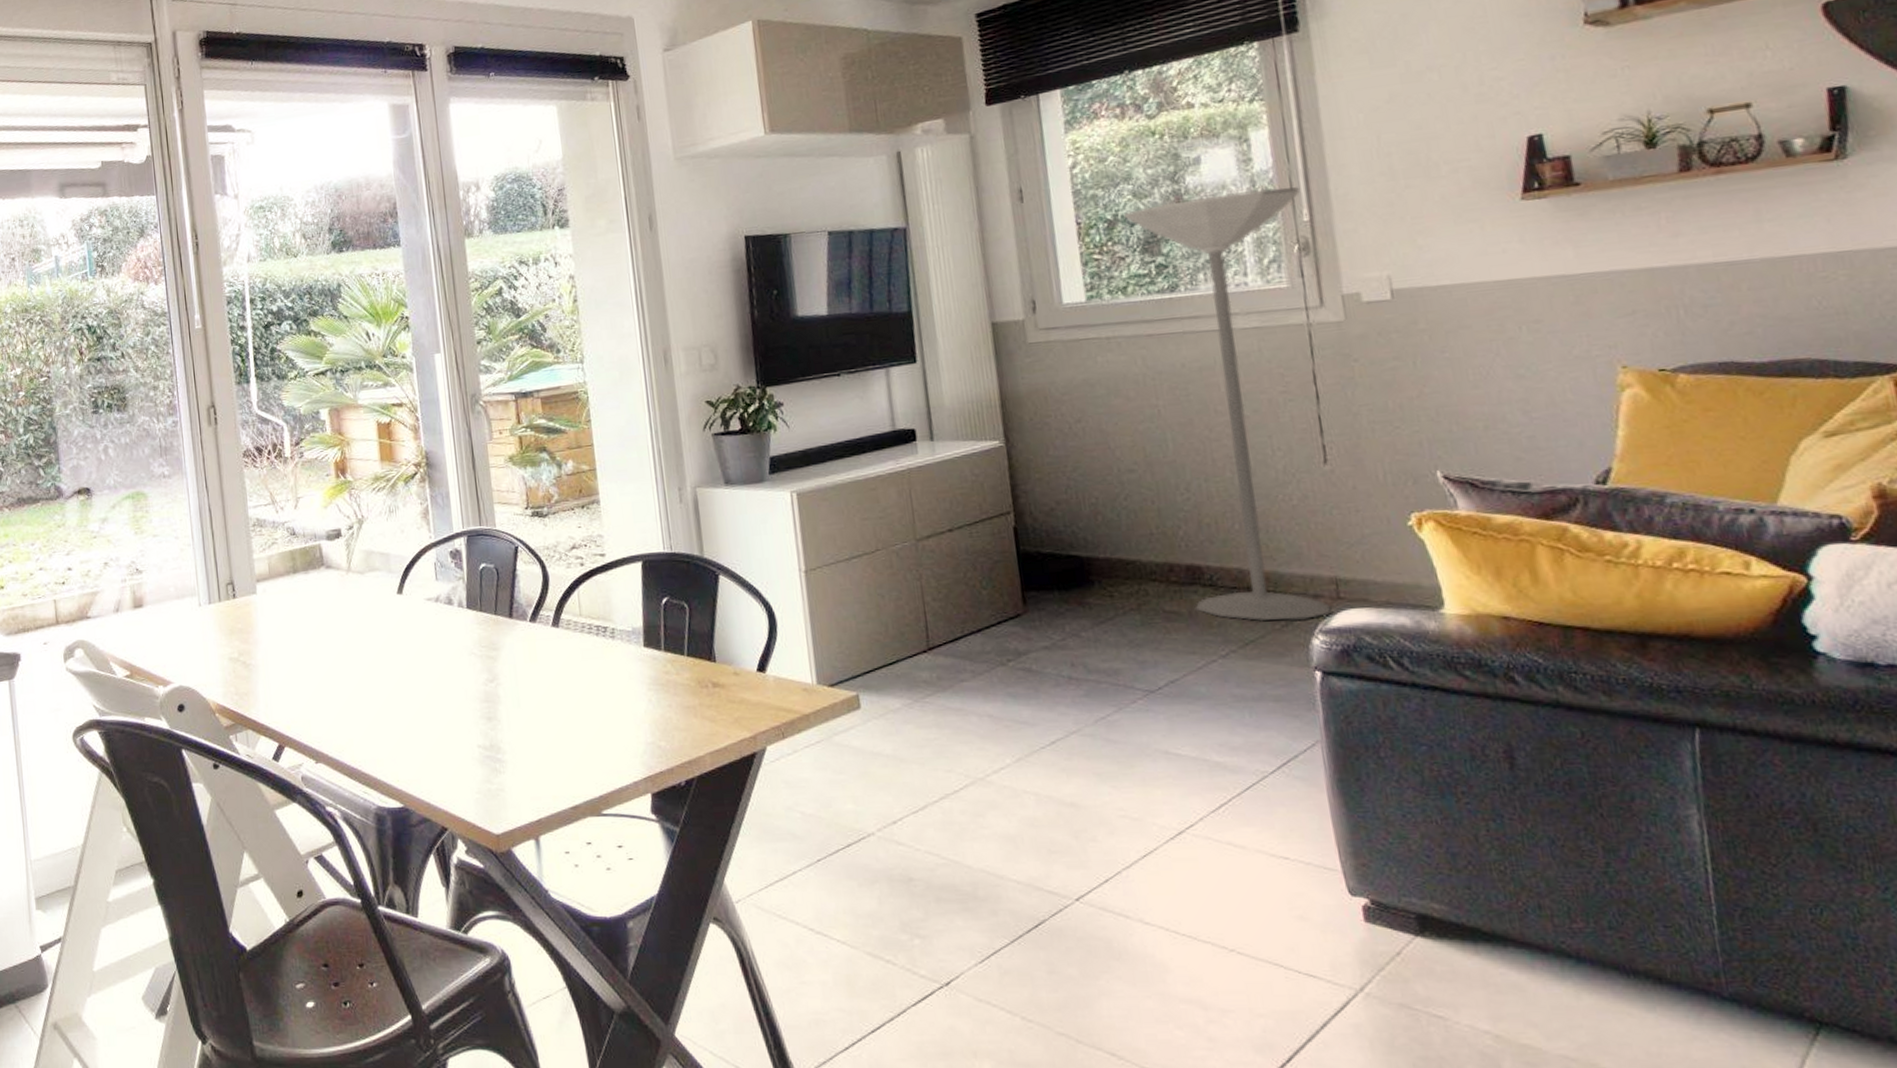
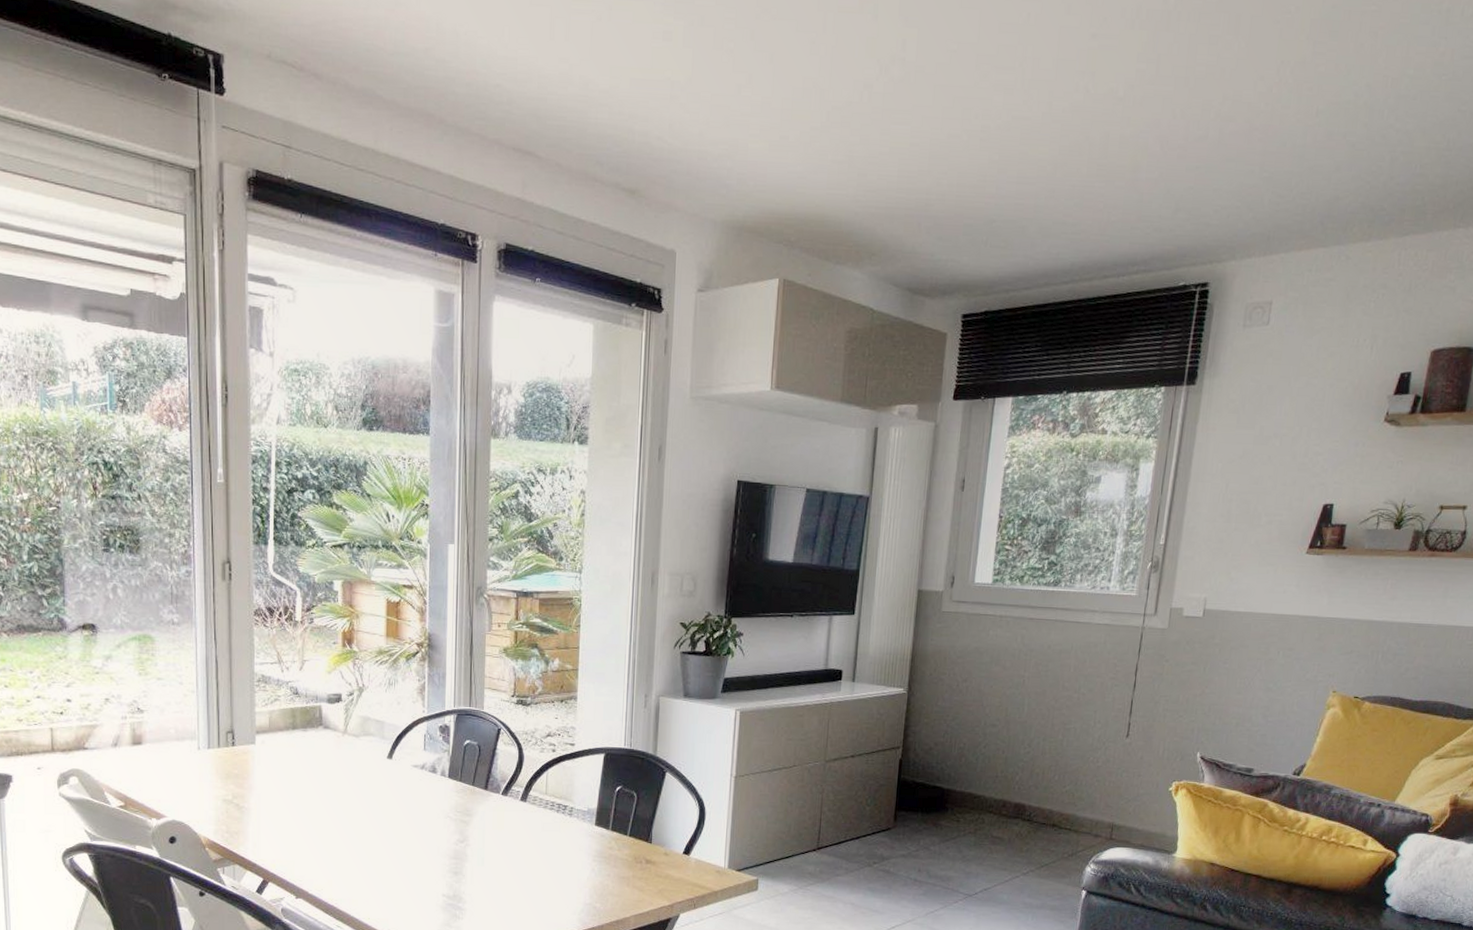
floor lamp: present [1123,187,1332,621] -> none [1013,511,1163,852]

